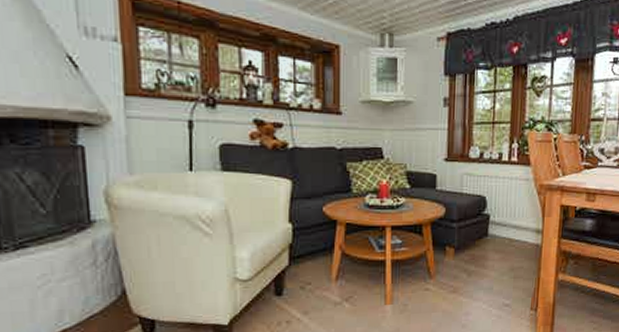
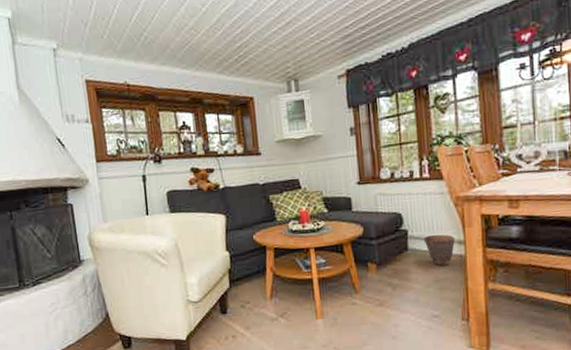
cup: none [504,221,535,255] -> present [423,234,456,266]

